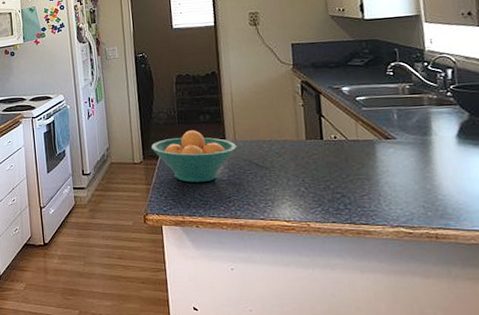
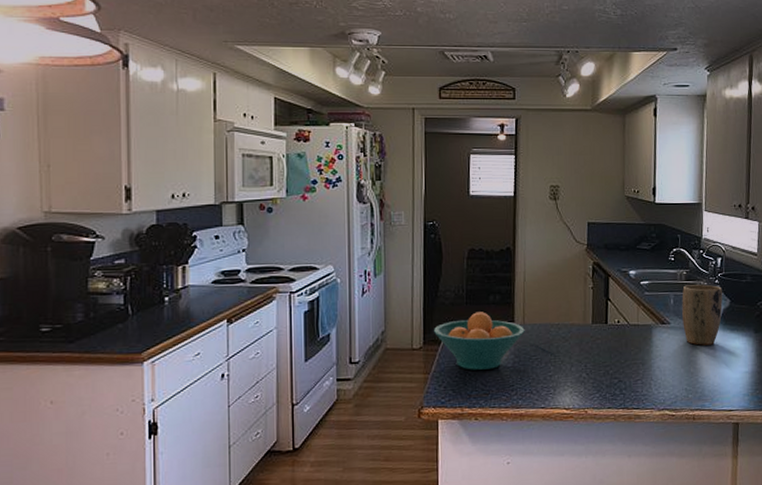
plant pot: none [407,97,461,161] -> present [682,284,723,346]

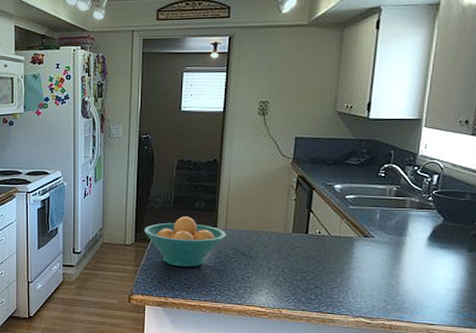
plant pot: present [682,284,723,346] -> none [387,201,435,260]

